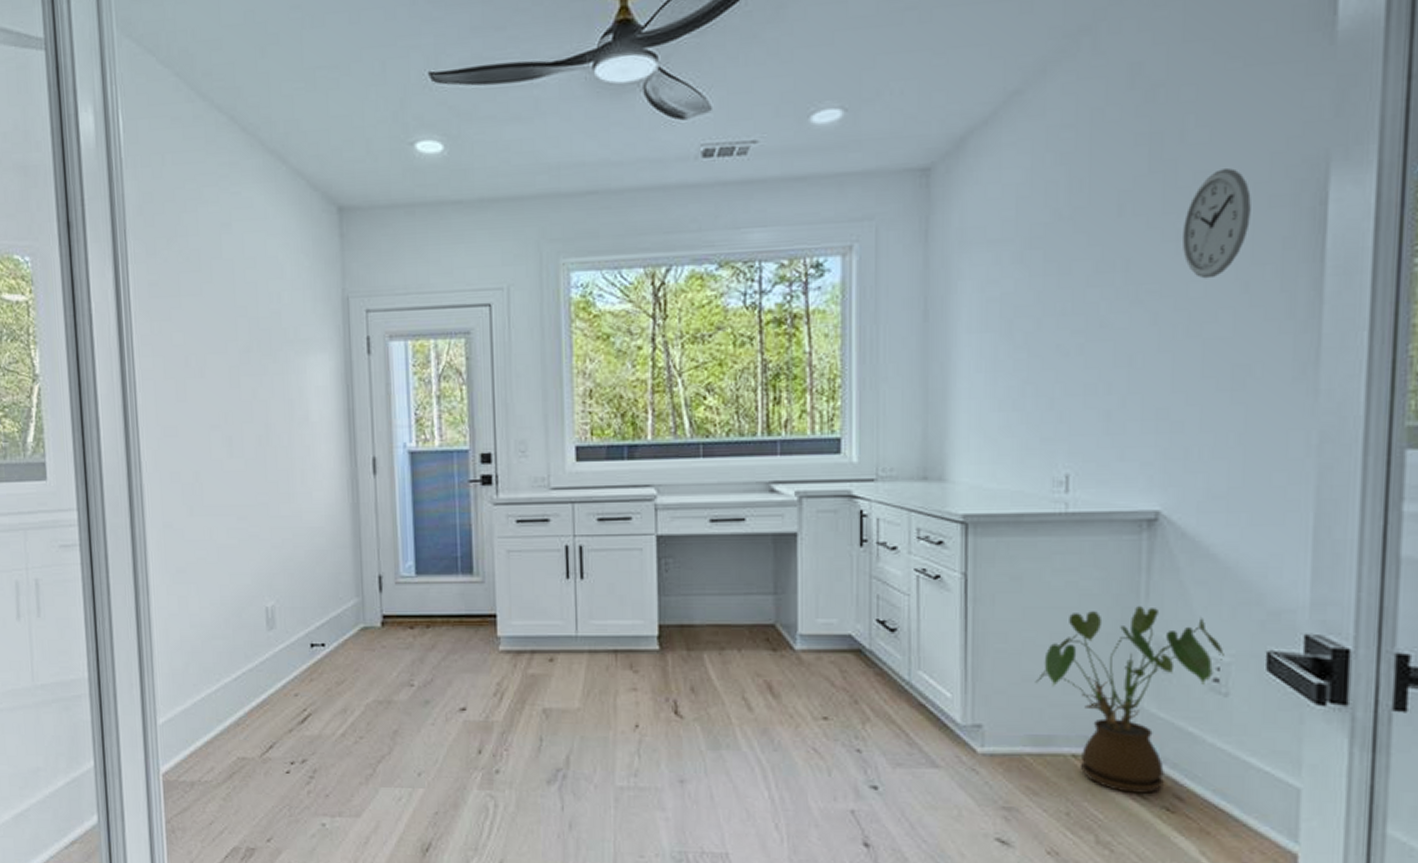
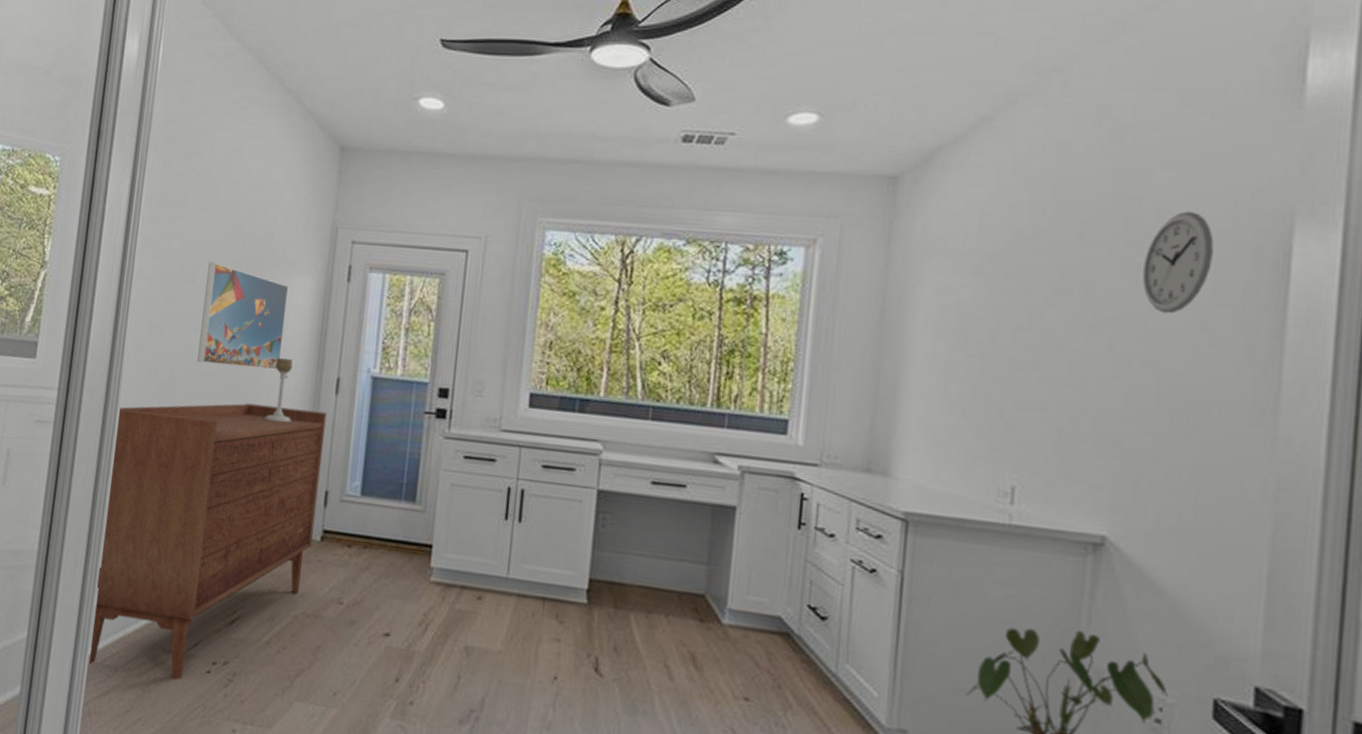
sideboard: none [146,495,373,785] -> present [89,403,327,680]
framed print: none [215,351,310,462] -> present [197,261,289,370]
candle holder: none [303,445,331,512] -> present [265,358,293,423]

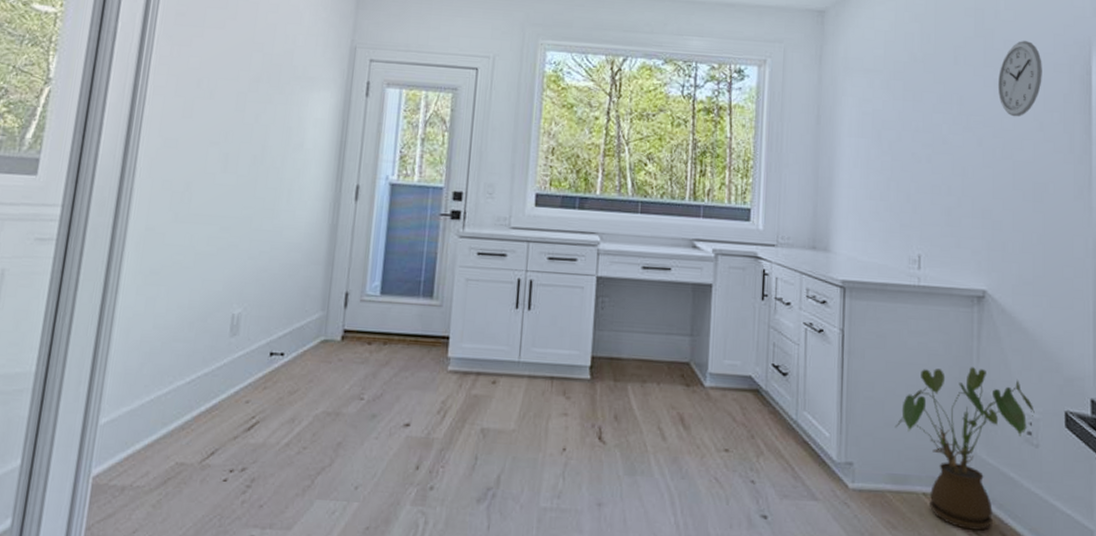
sideboard: present [89,403,327,680] -> none [93,212,346,492]
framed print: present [197,261,289,370] -> none [215,78,309,180]
candle holder: present [265,358,293,423] -> none [285,168,313,230]

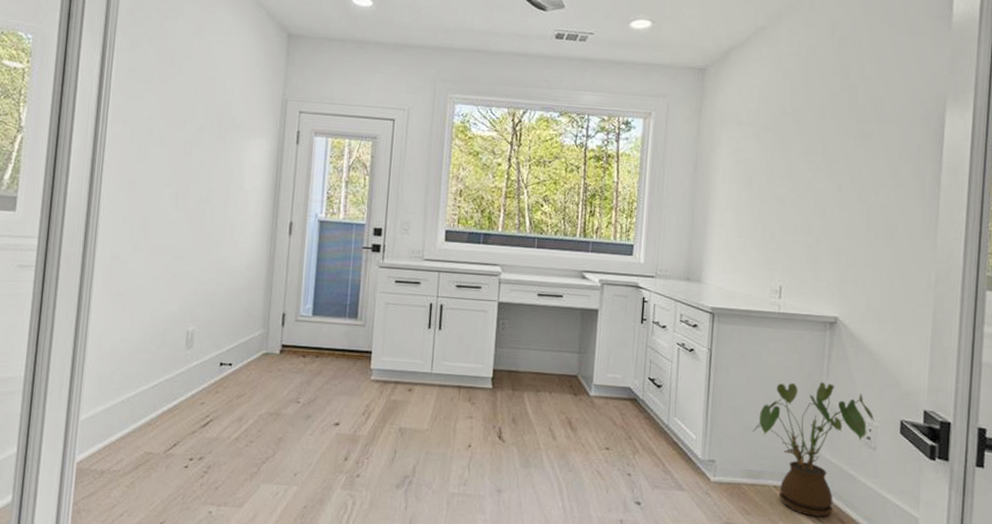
wall clock: present [997,41,1042,117] -> none [858,96,900,166]

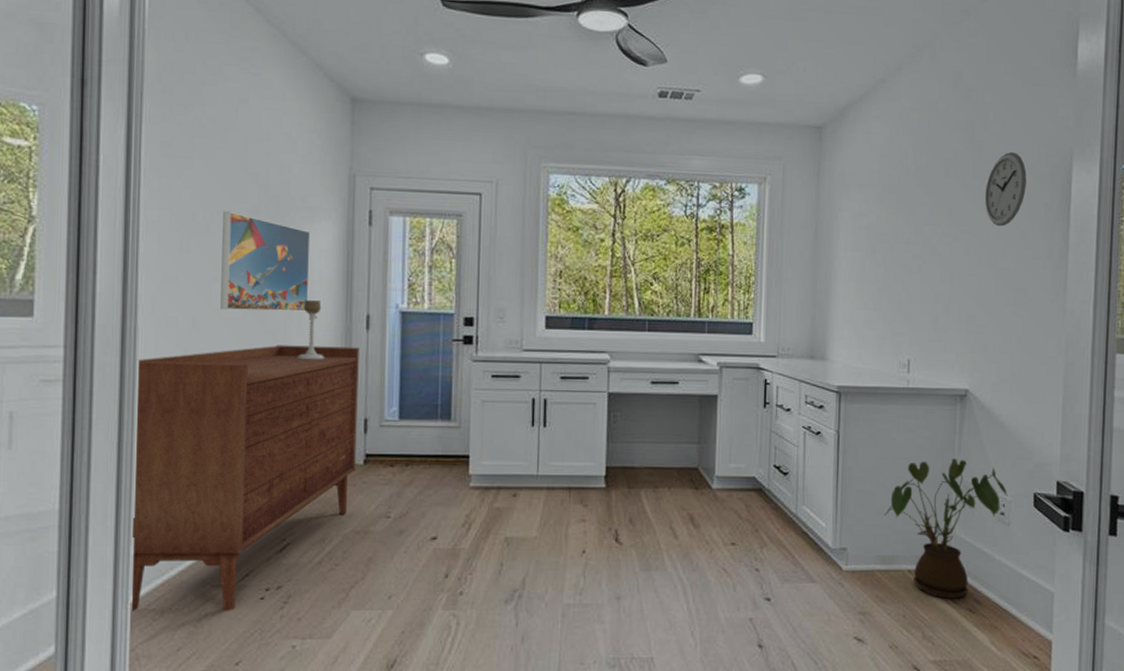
sideboard: none [77,244,282,476] -> present [132,345,359,612]
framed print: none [168,127,247,217] -> present [220,211,311,312]
candle holder: none [229,207,252,260] -> present [298,300,324,360]
wall clock: none [858,96,900,166] -> present [984,152,1027,227]

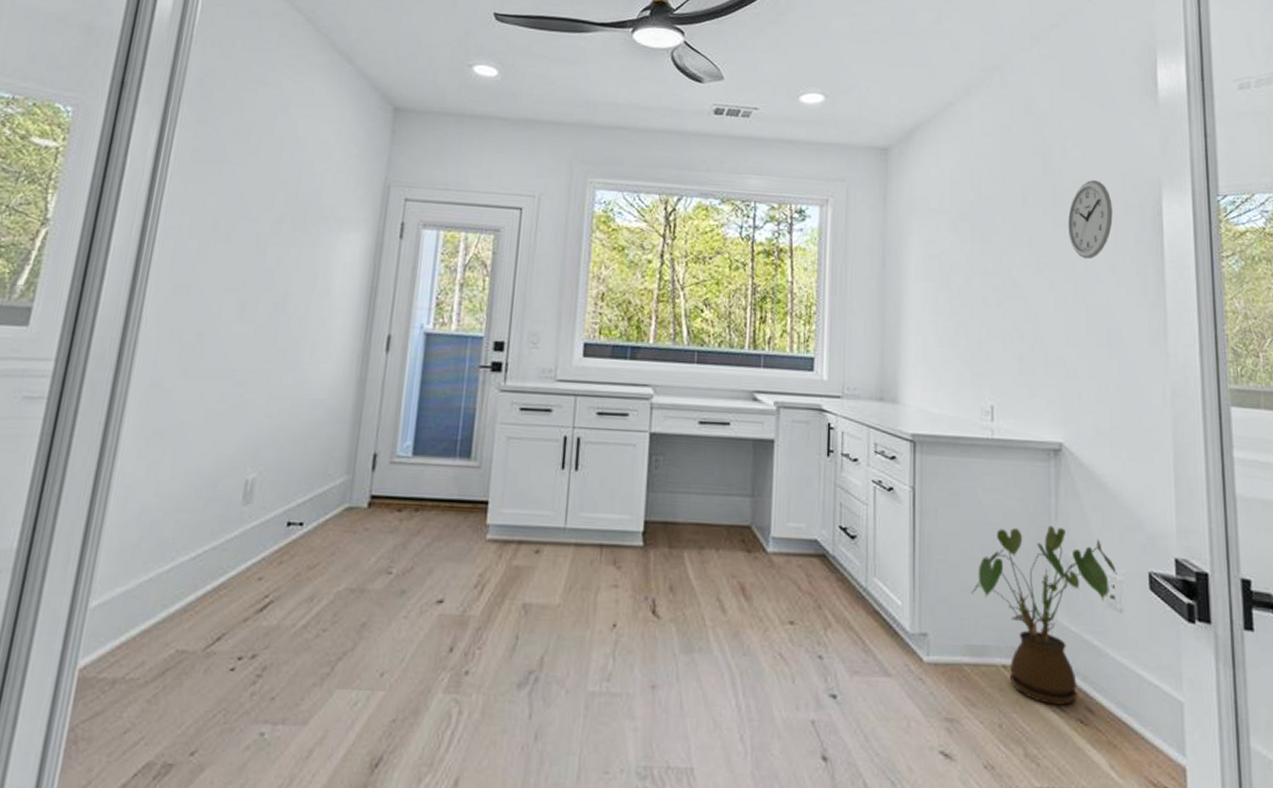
sideboard: present [132,345,359,612] -> none [79,365,376,684]
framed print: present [220,211,311,312] -> none [230,218,337,330]
candle holder: present [298,300,324,360] -> none [307,317,340,384]

